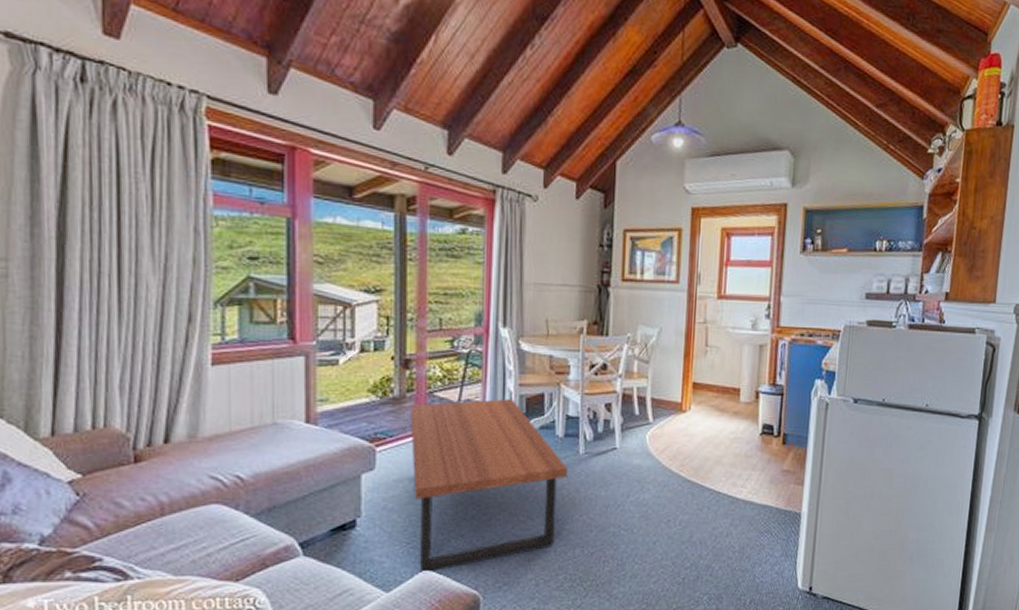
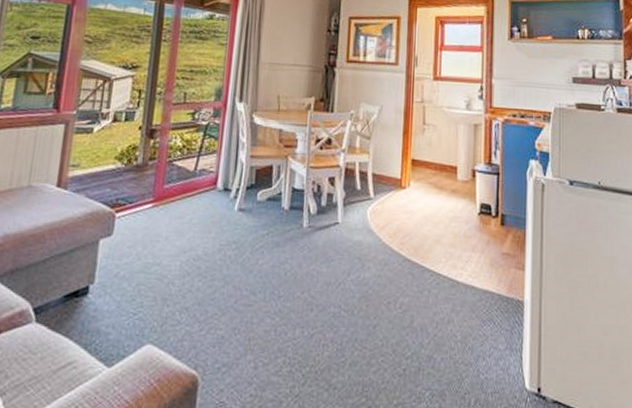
coffee table: present [410,399,568,574] -> none [143,169,292,349]

